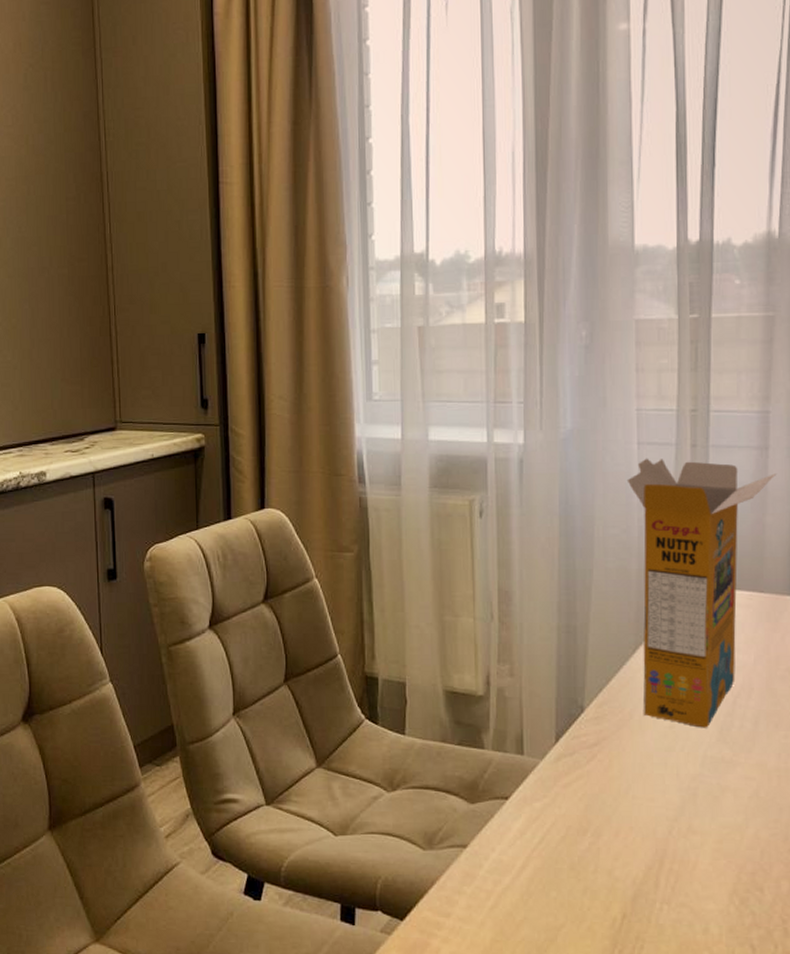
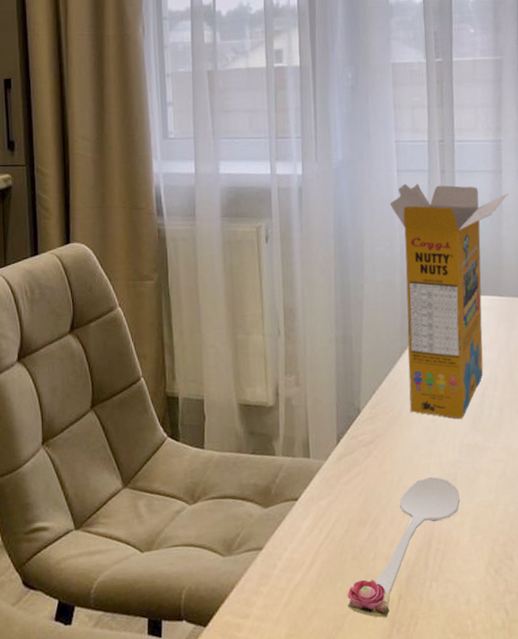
spoon: none [562,789,700,937] -> present [347,477,460,618]

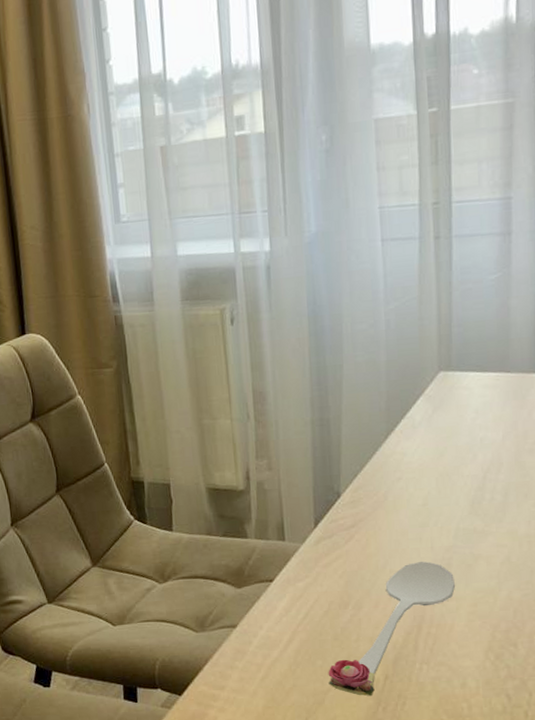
cereal box: present [389,183,508,419] -> none [372,252,519,503]

